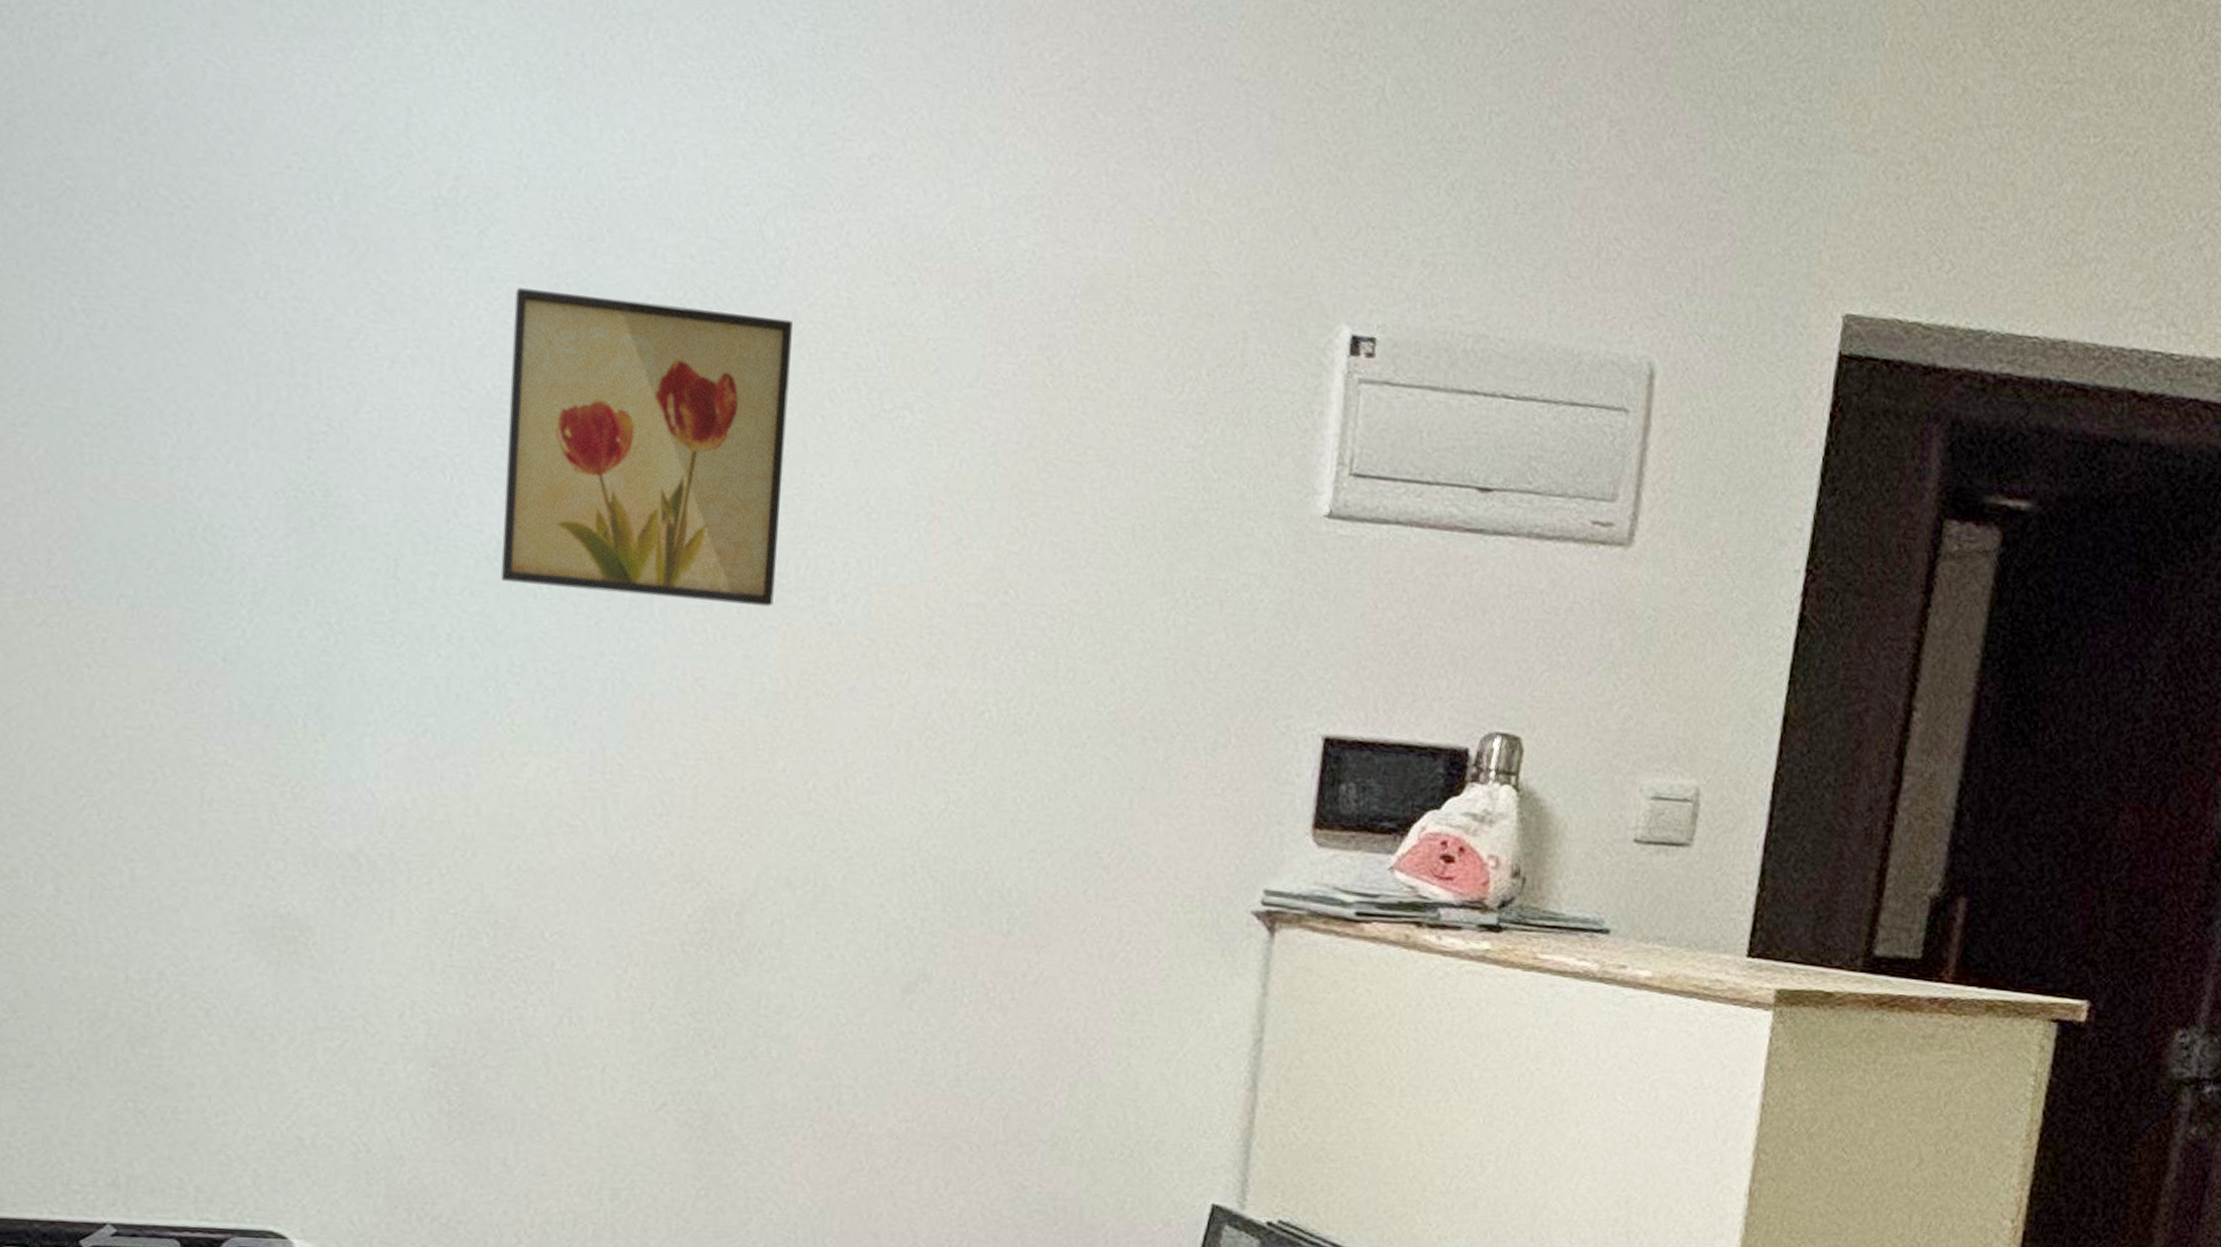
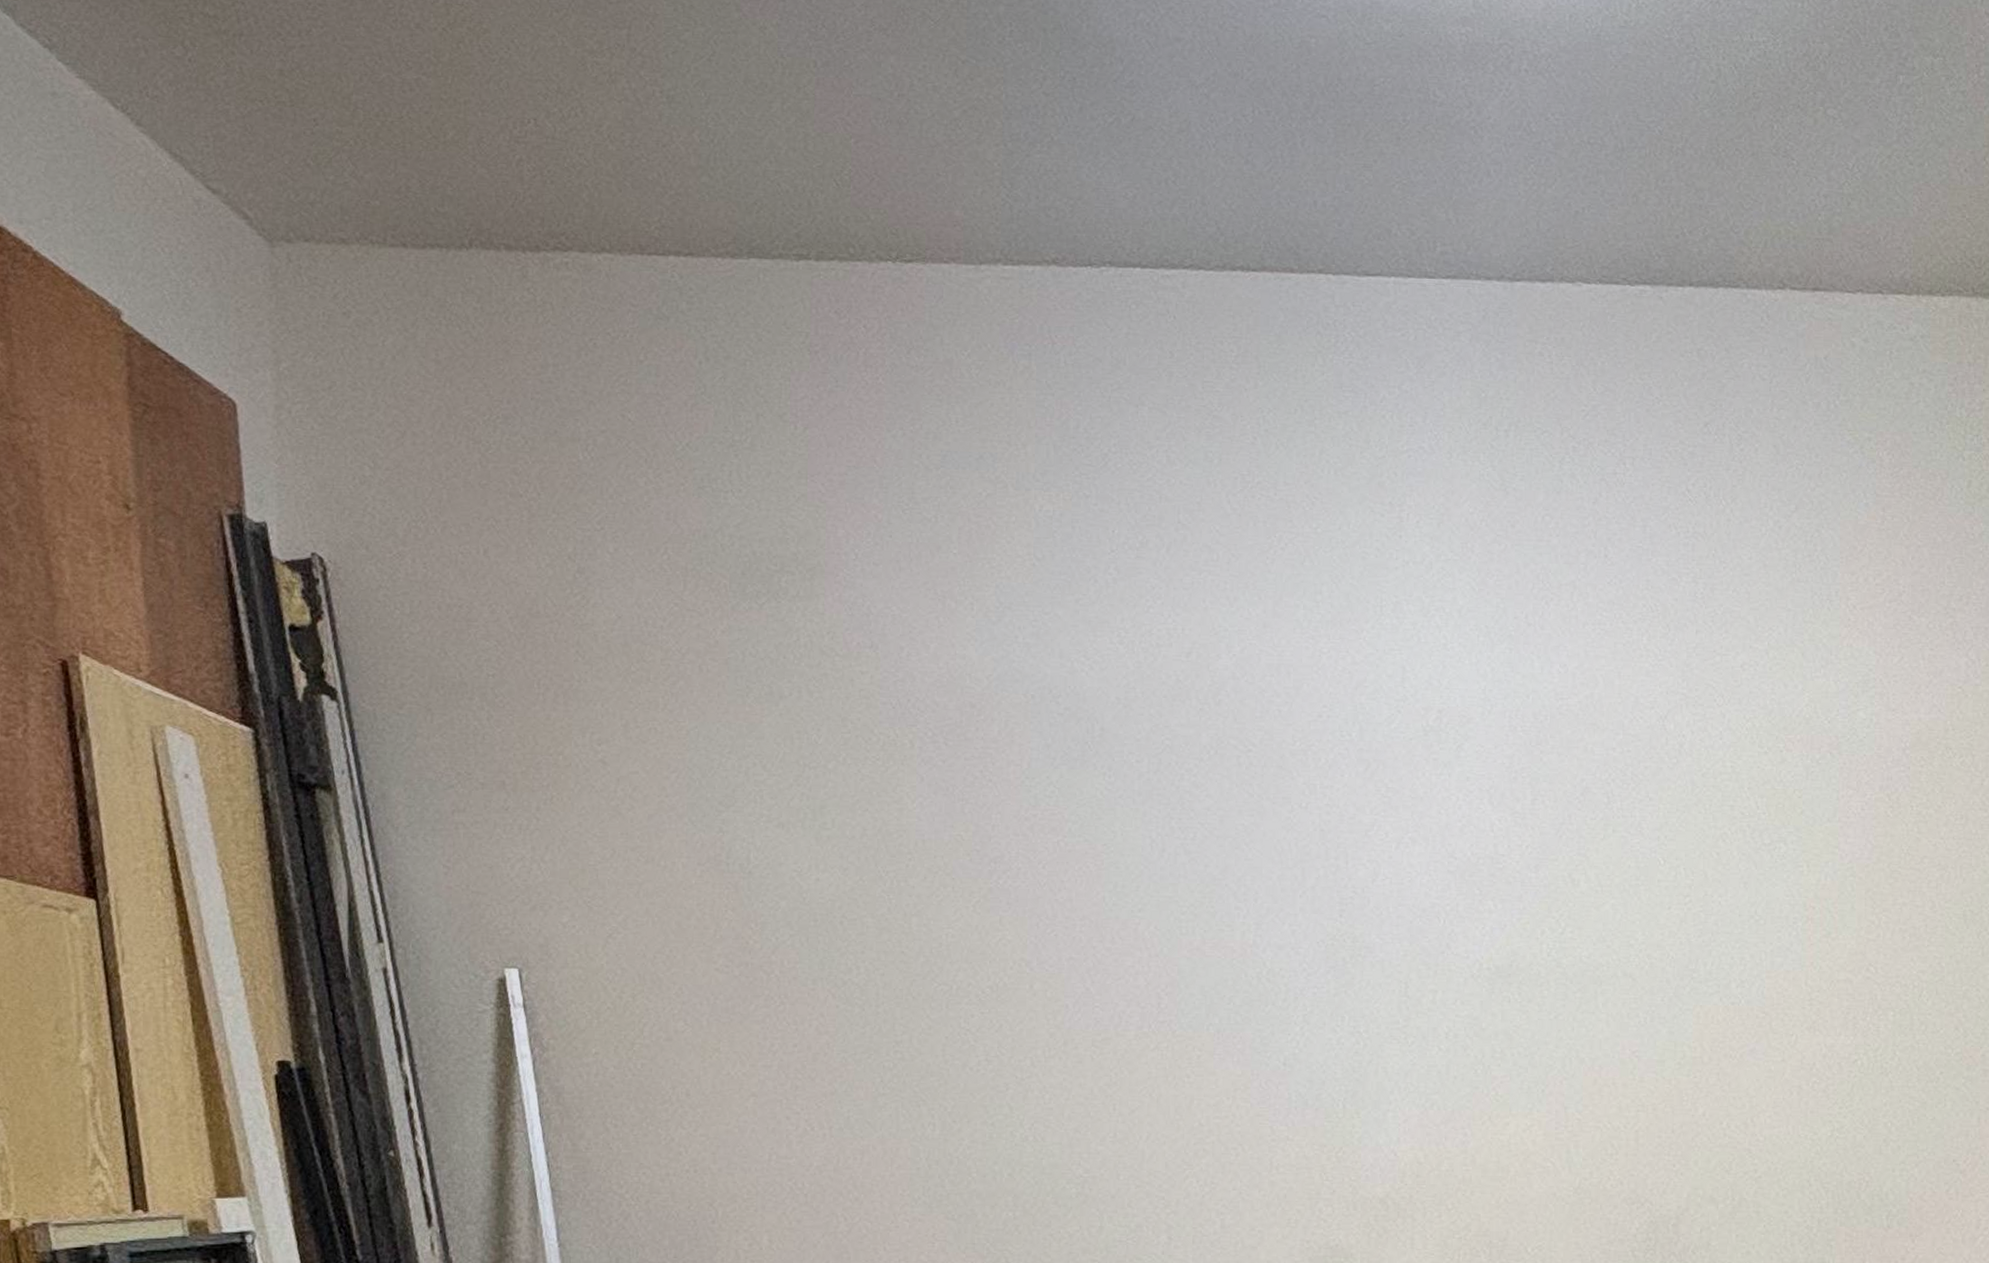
wall art: present [500,288,793,606] -> none [1483,783,1691,995]

